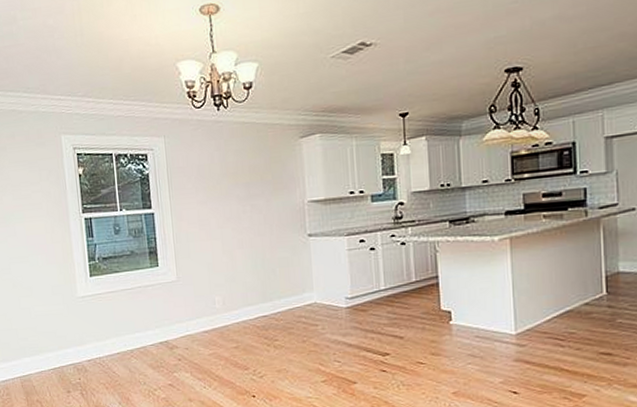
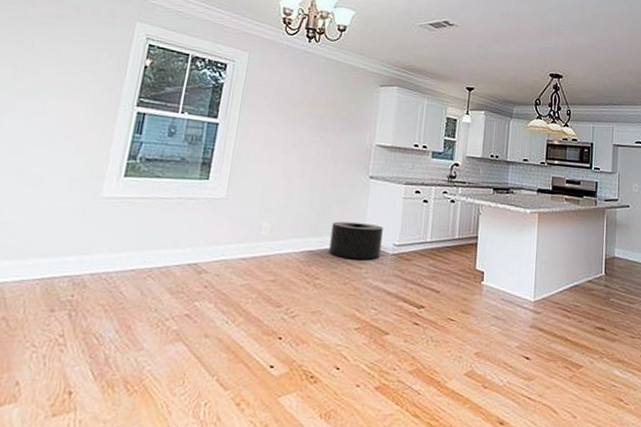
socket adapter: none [280,281,334,318] -> present [329,221,383,260]

